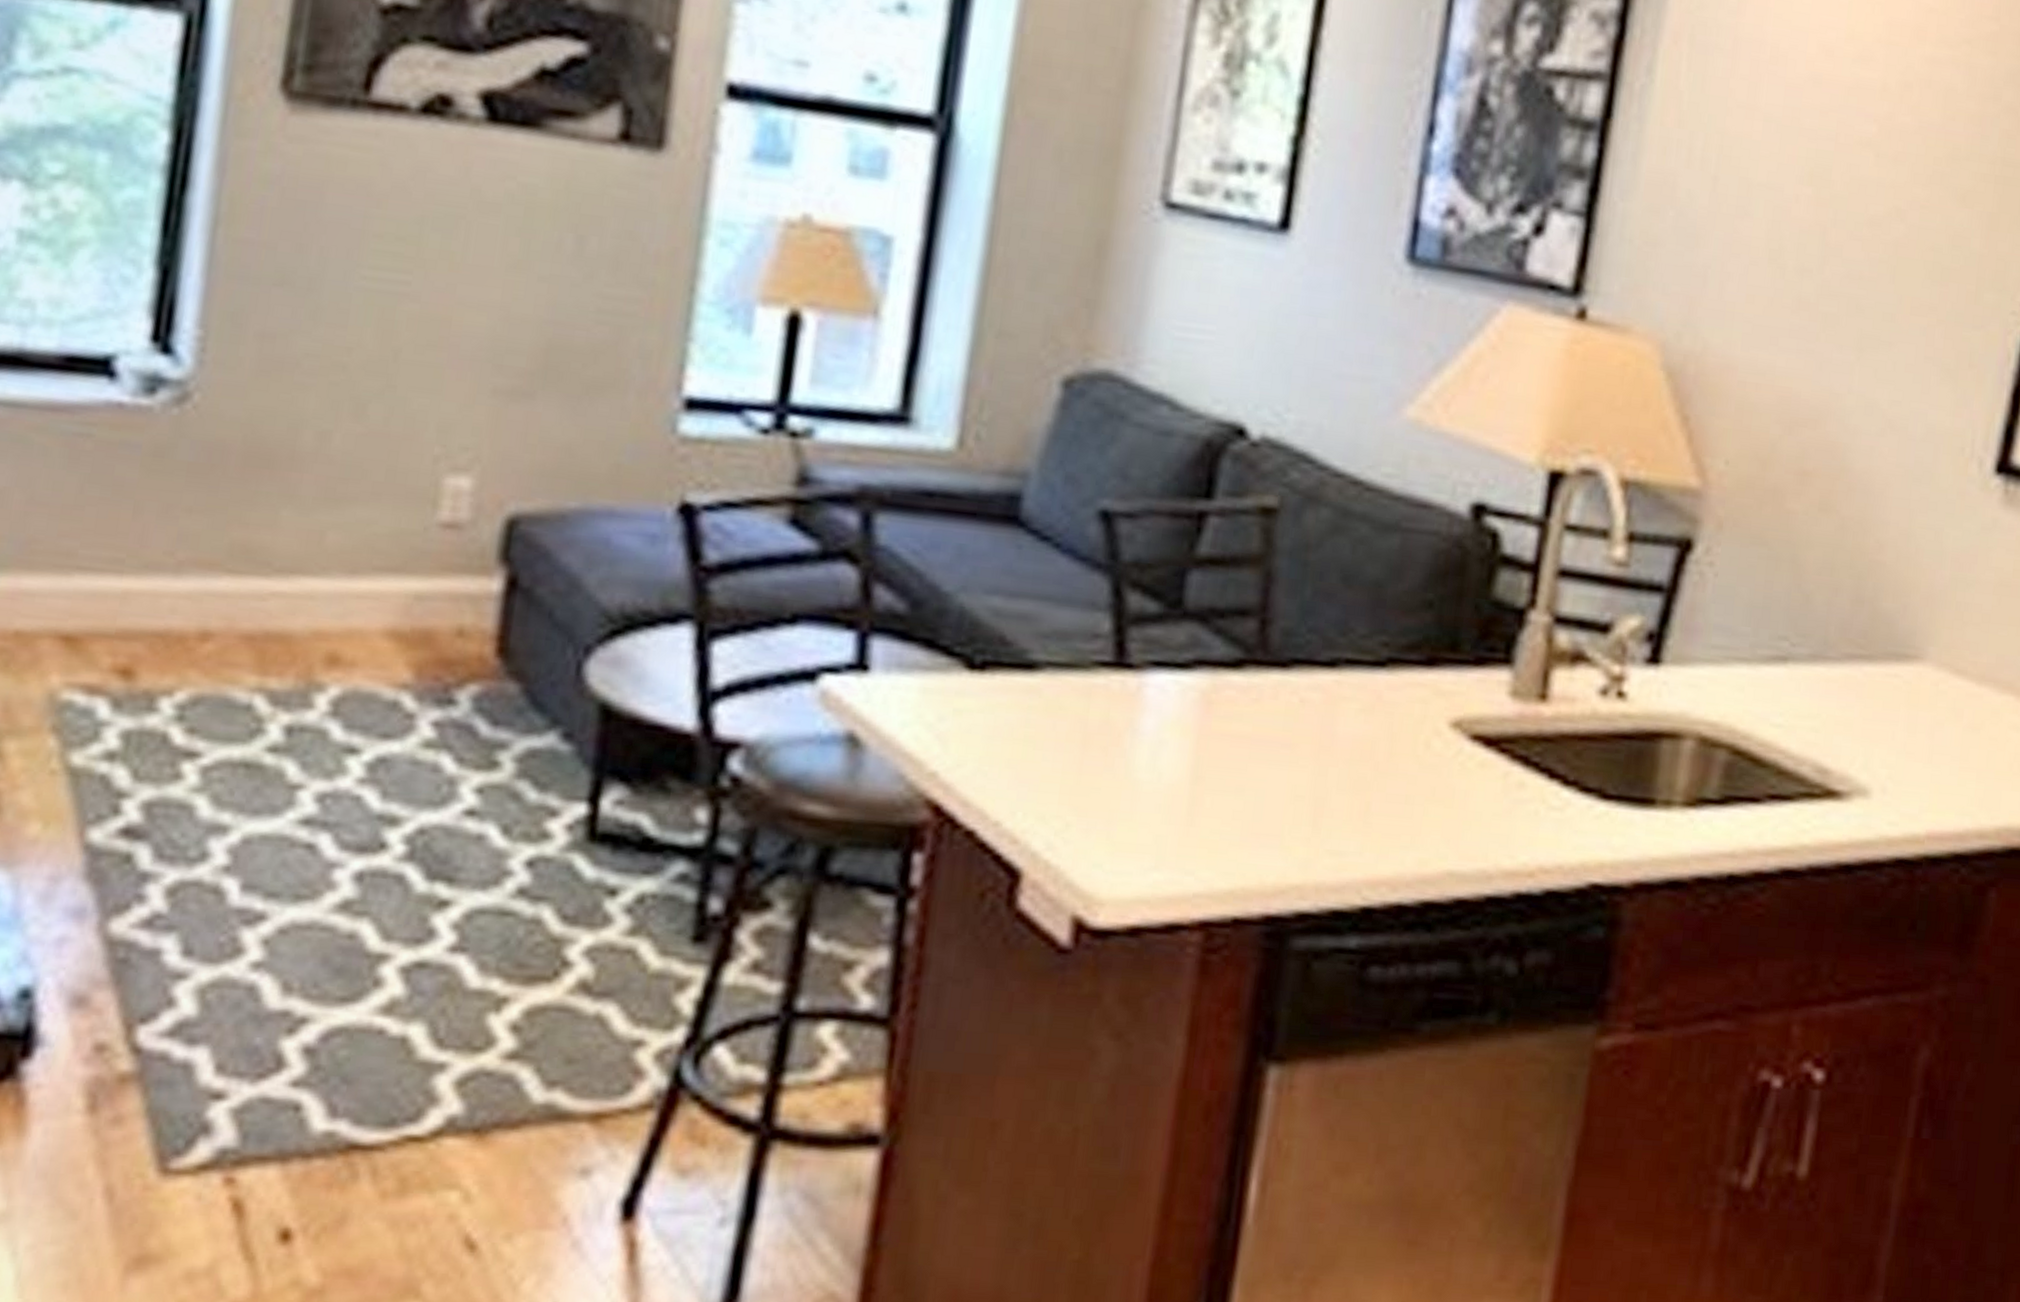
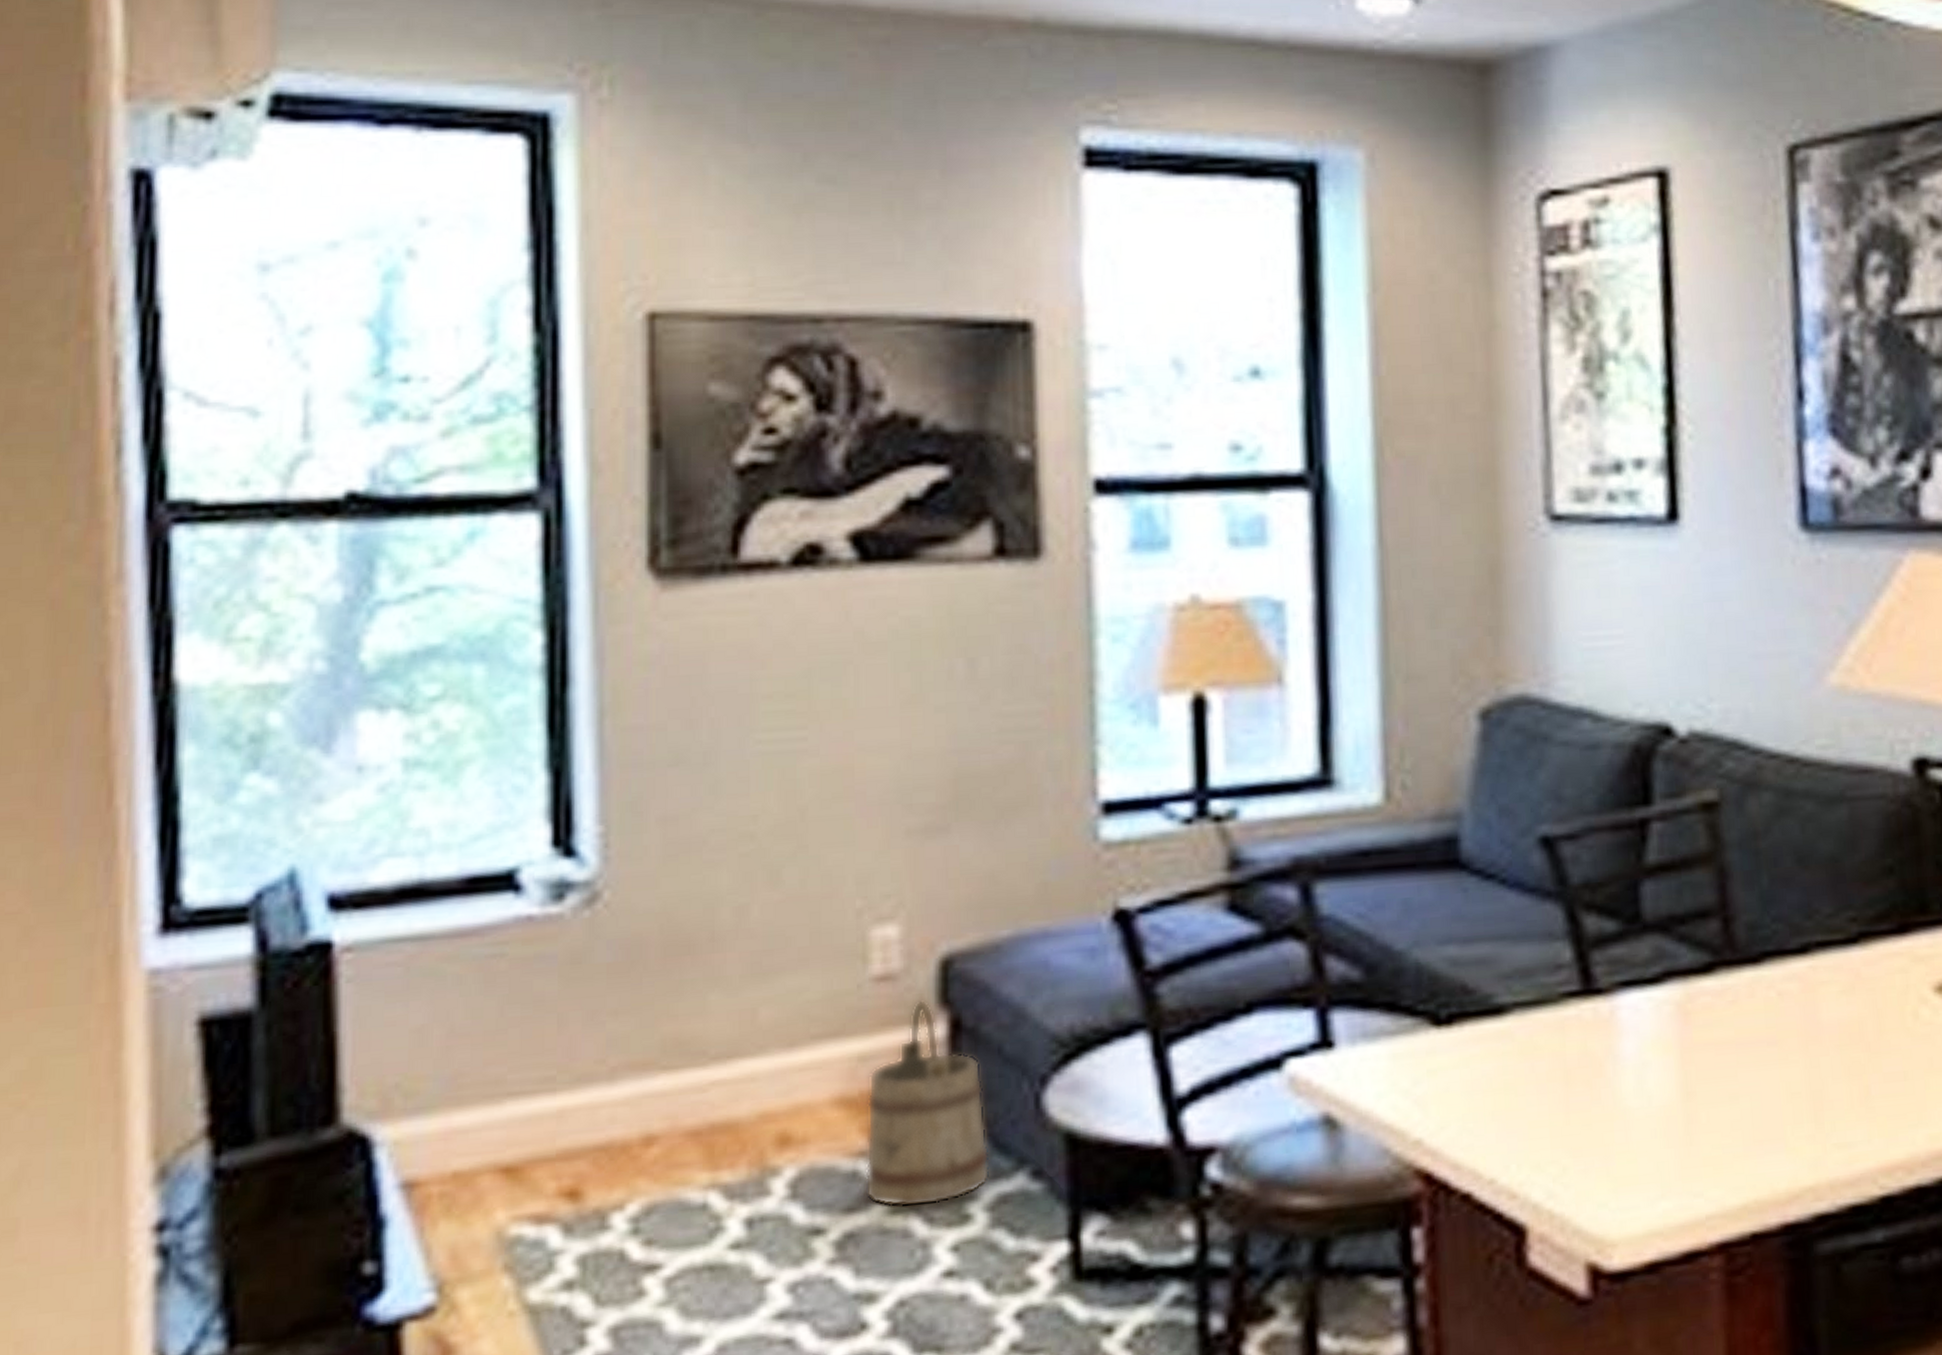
bucket: none [402,553,530,746] -> present [863,1000,990,1208]

